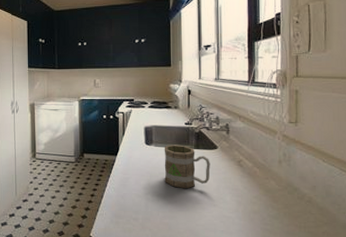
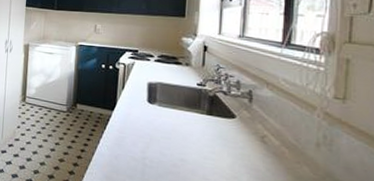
mug: present [164,145,210,189] -> none [167,106,225,160]

